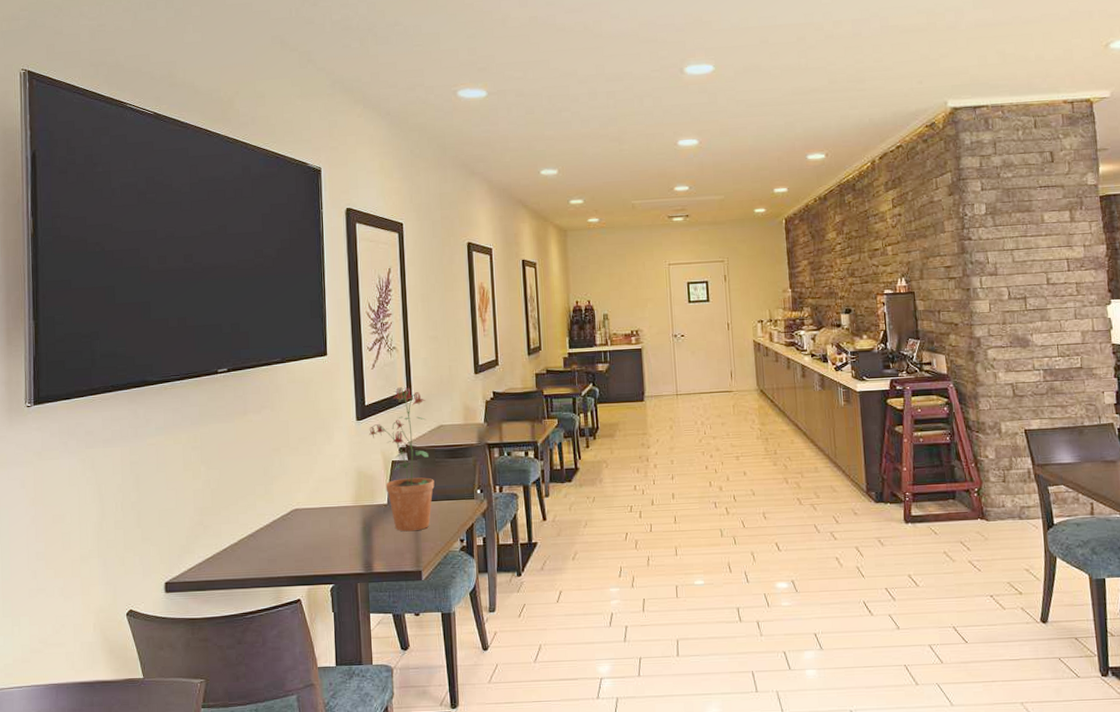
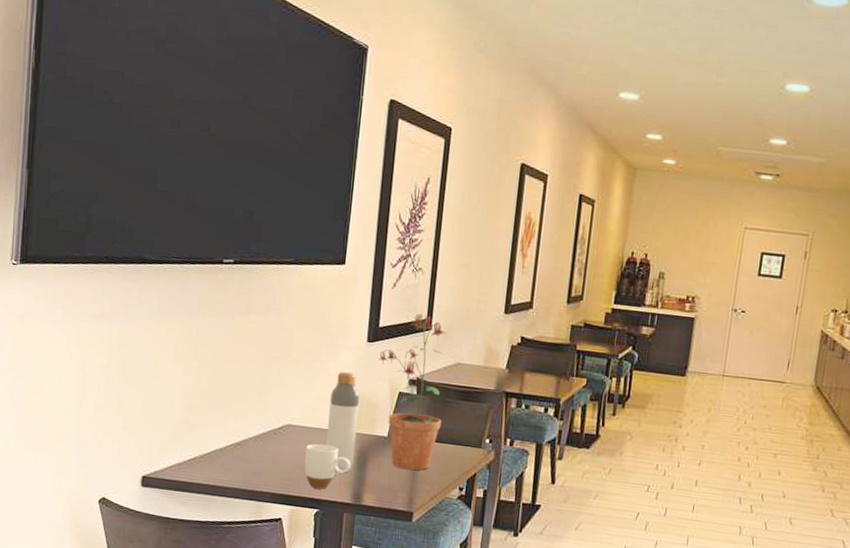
mug: none [314,521,357,565] -> present [304,443,351,489]
bottle: none [330,450,360,546] -> present [326,371,360,473]

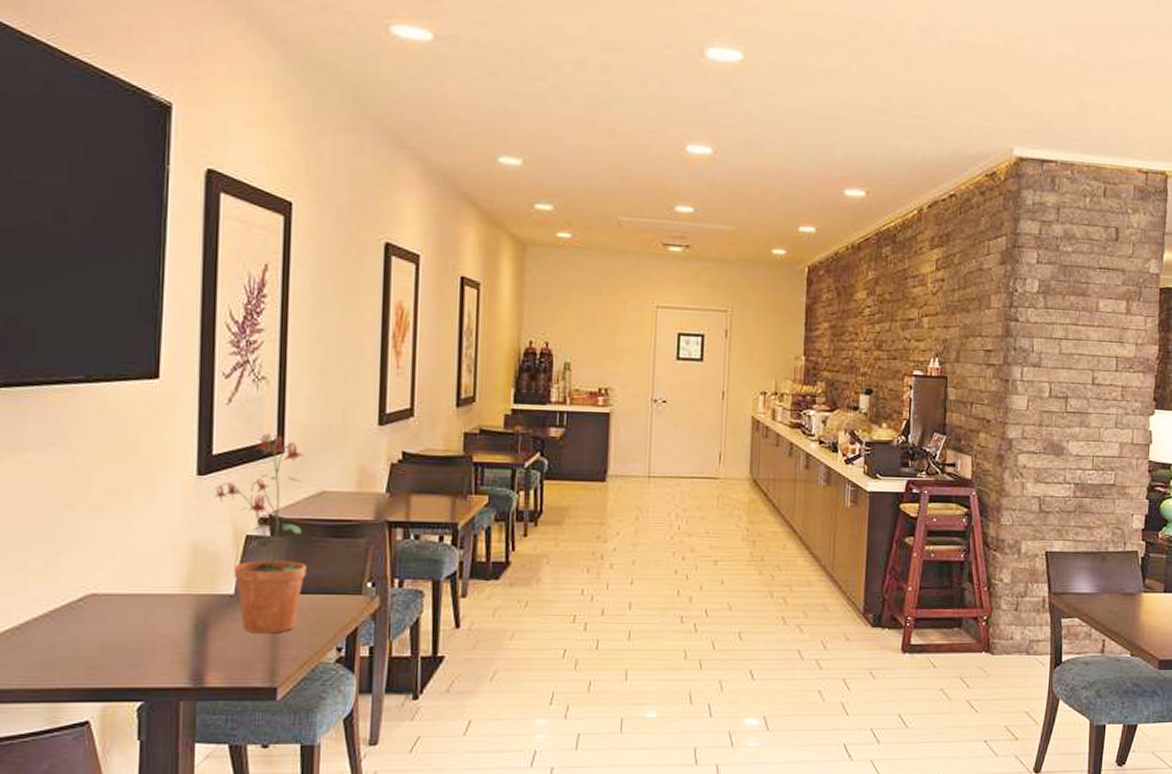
mug: present [304,443,351,489] -> none [117,614,185,674]
bottle: present [326,371,360,473] -> none [149,516,191,650]

